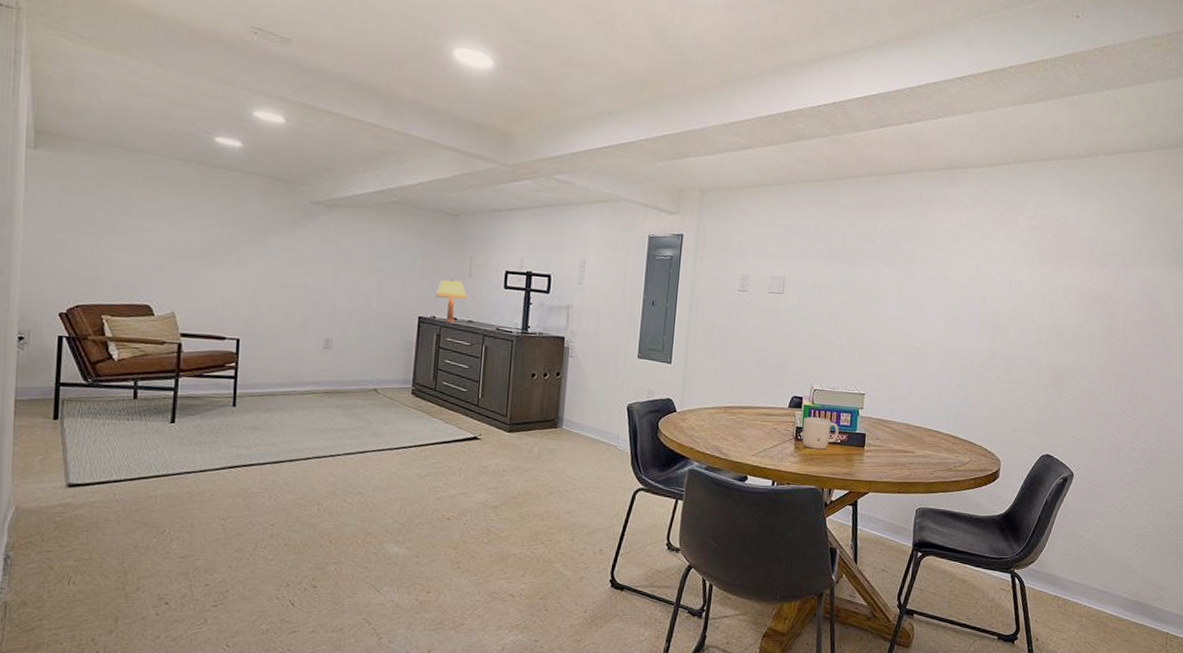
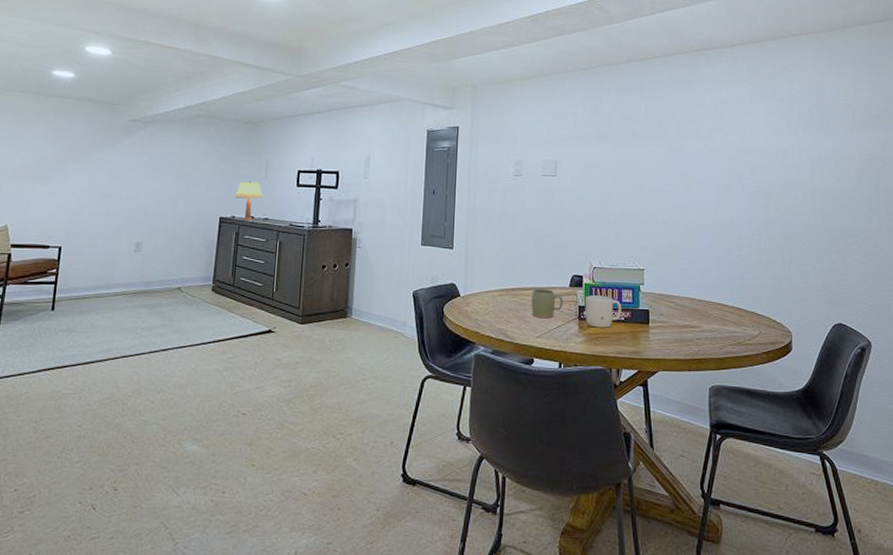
mug: none [748,407,781,437] -> present [531,288,563,318]

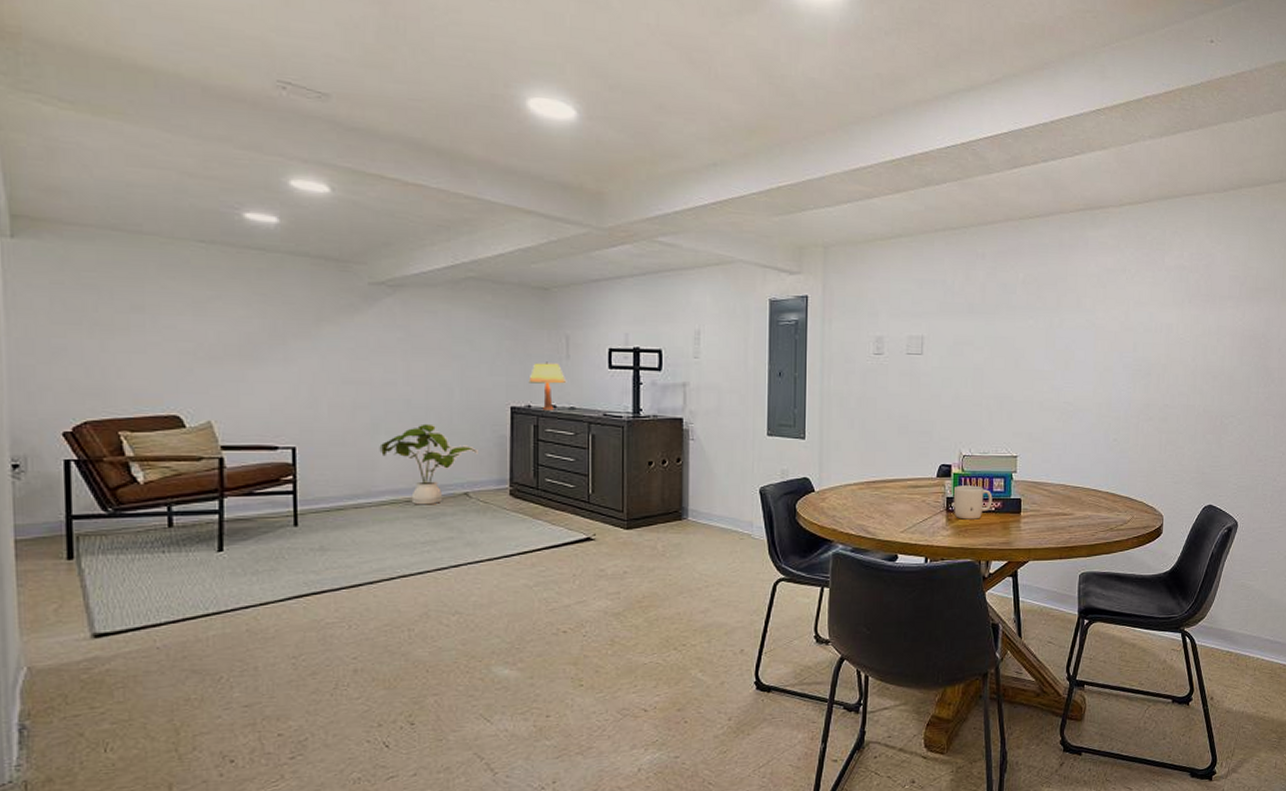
house plant: none [120,230,190,297] -> present [379,423,476,505]
mug: present [531,288,563,318] -> none [895,480,930,512]

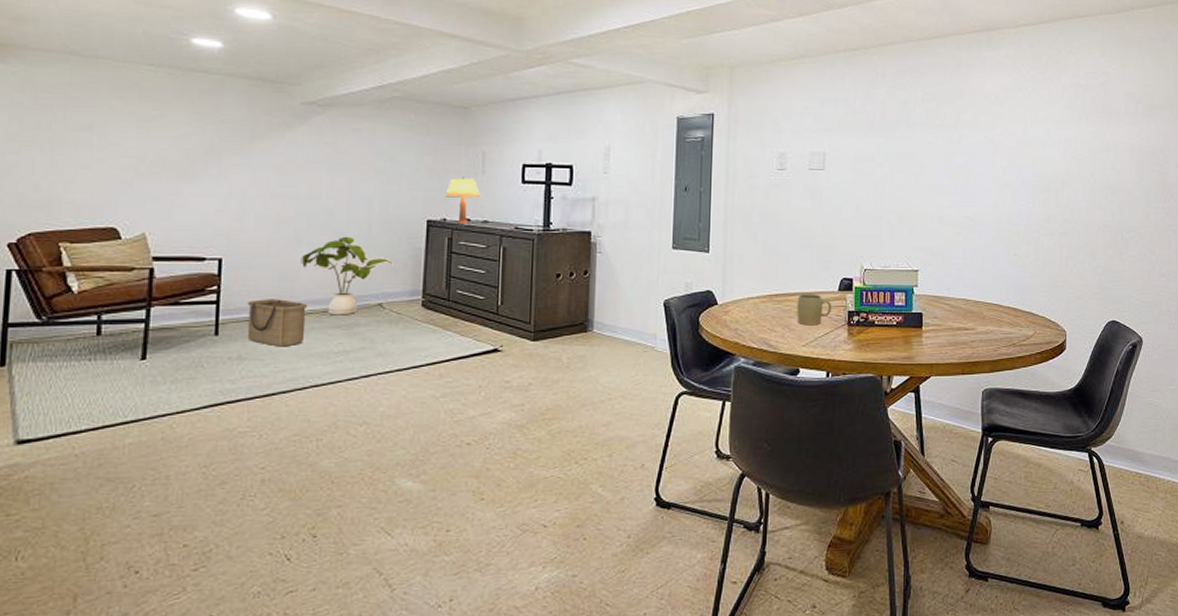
basket: none [326,489,390,538] -> present [247,299,308,347]
mug: none [895,480,930,512] -> present [797,294,831,326]
mug: present [953,485,993,520] -> none [855,299,894,334]

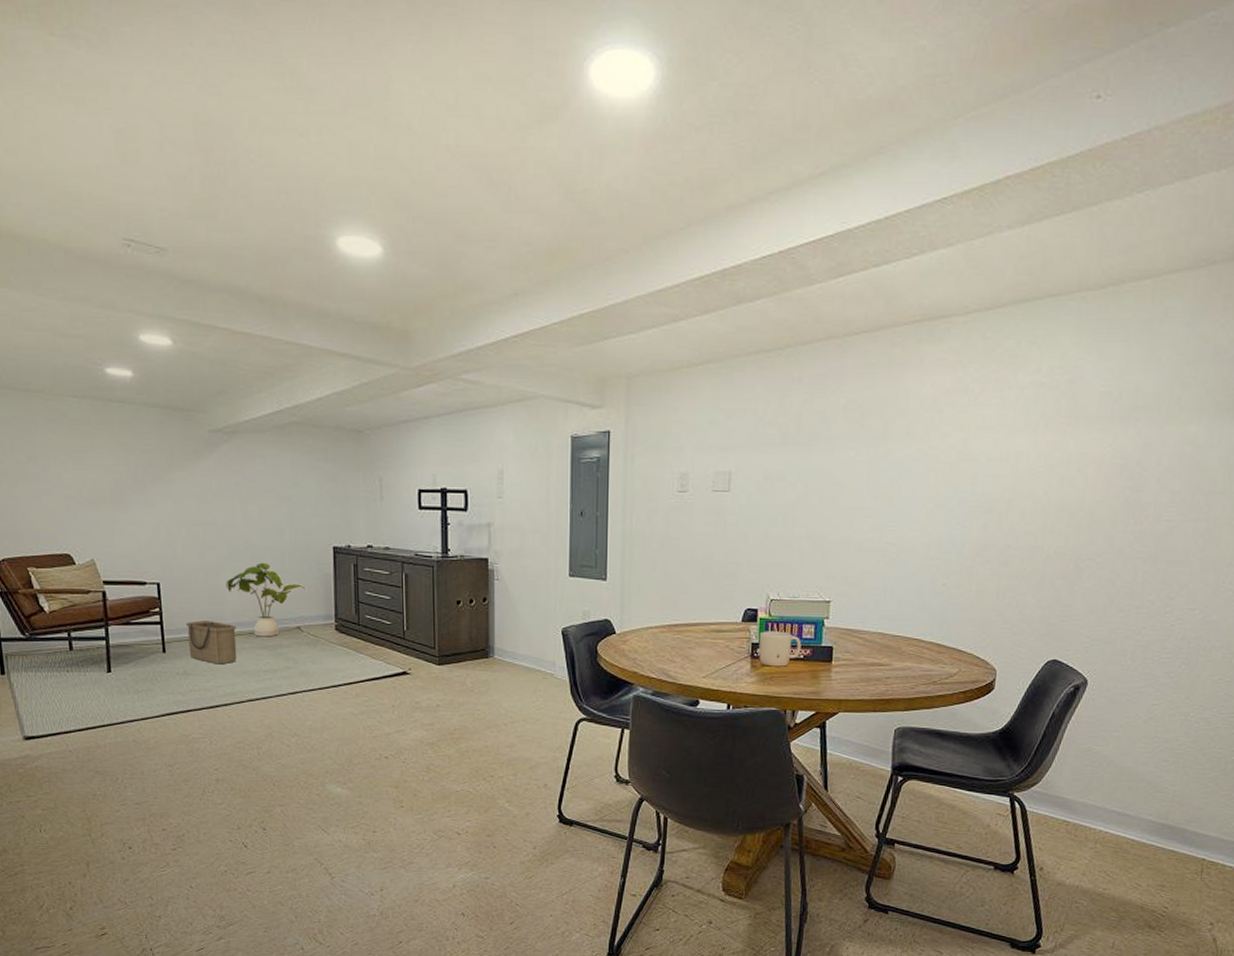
table lamp: present [445,176,480,224] -> none [347,503,380,550]
mug: present [797,294,831,326] -> none [697,624,734,657]
mug: none [855,299,894,334] -> present [759,631,802,667]

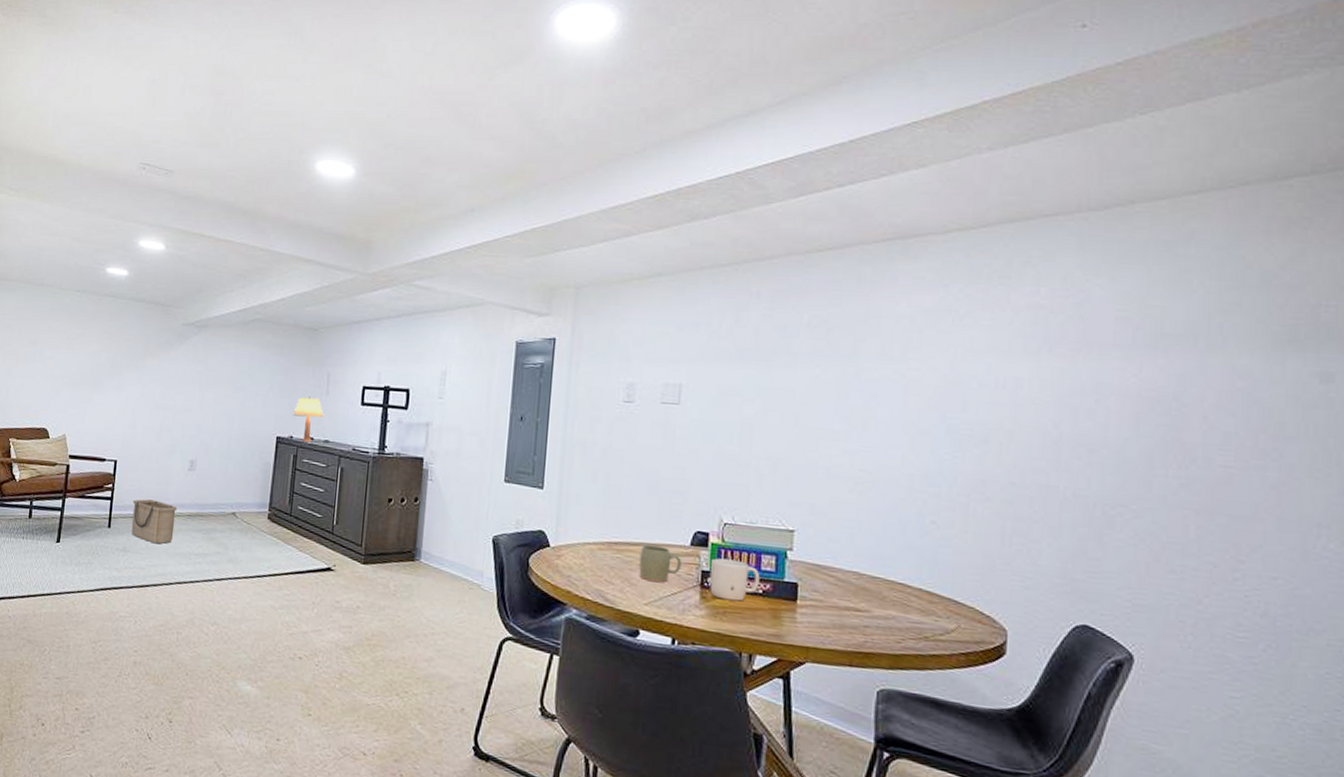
house plant: present [225,562,305,637] -> none [174,447,246,521]
table lamp: none [347,503,380,550] -> present [293,396,324,442]
mug: none [697,624,734,657] -> present [639,544,681,582]

